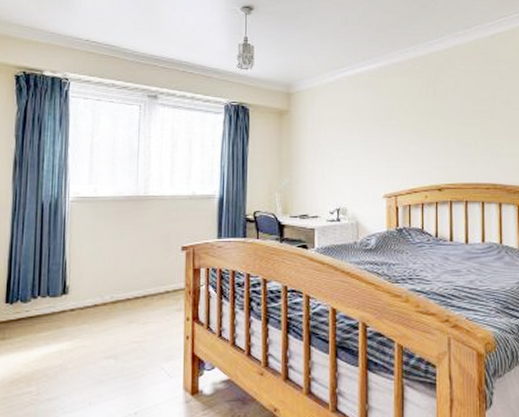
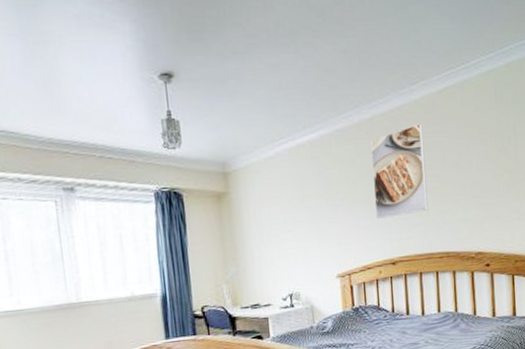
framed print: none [424,63,477,146] -> present [370,123,428,219]

